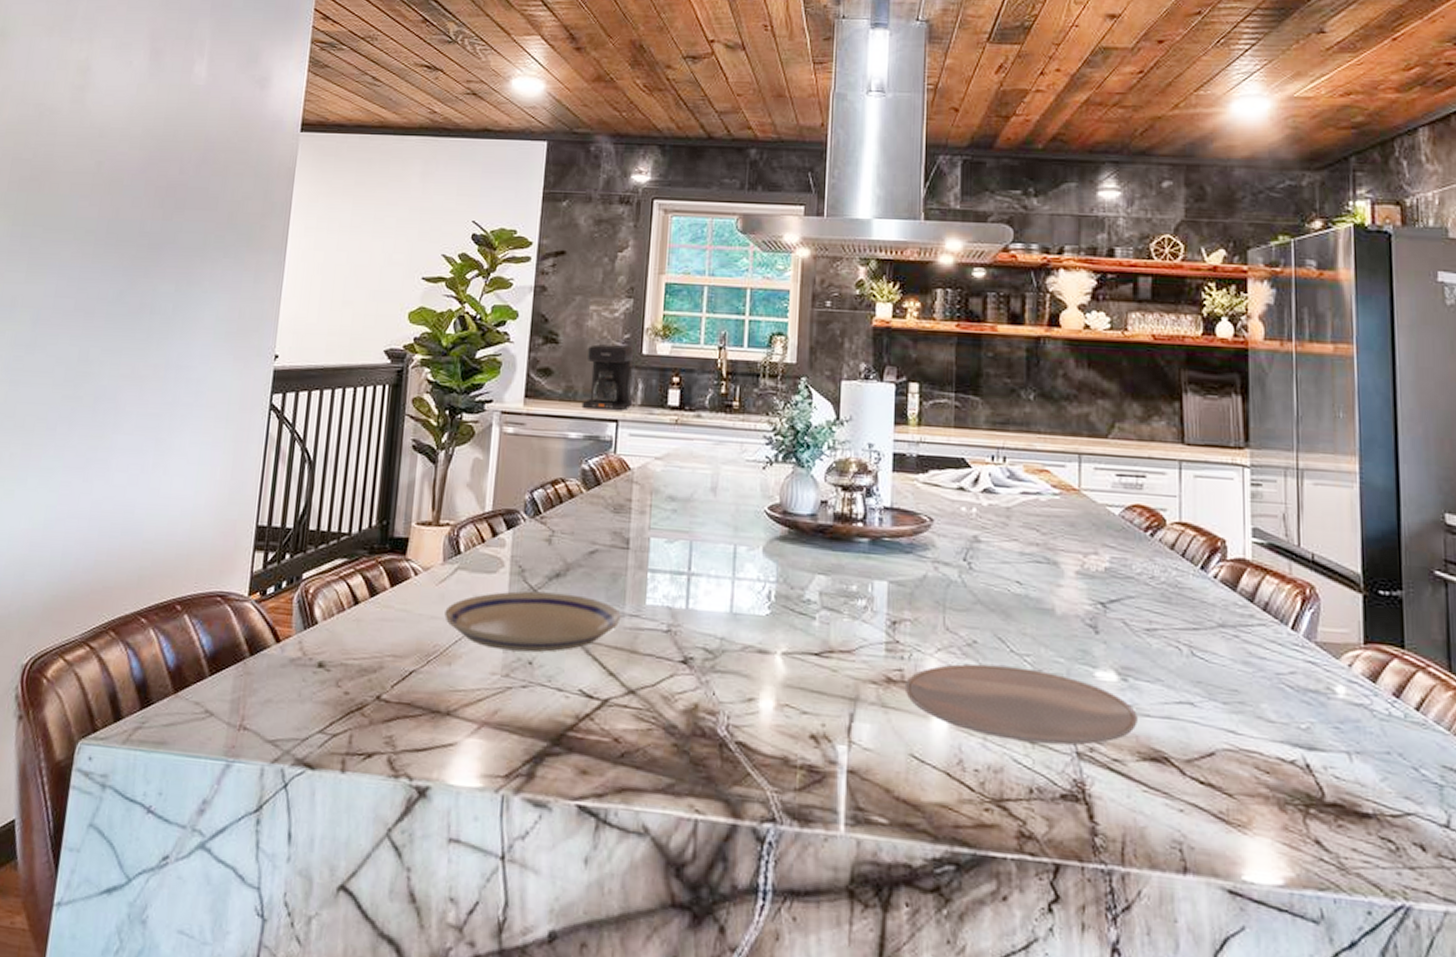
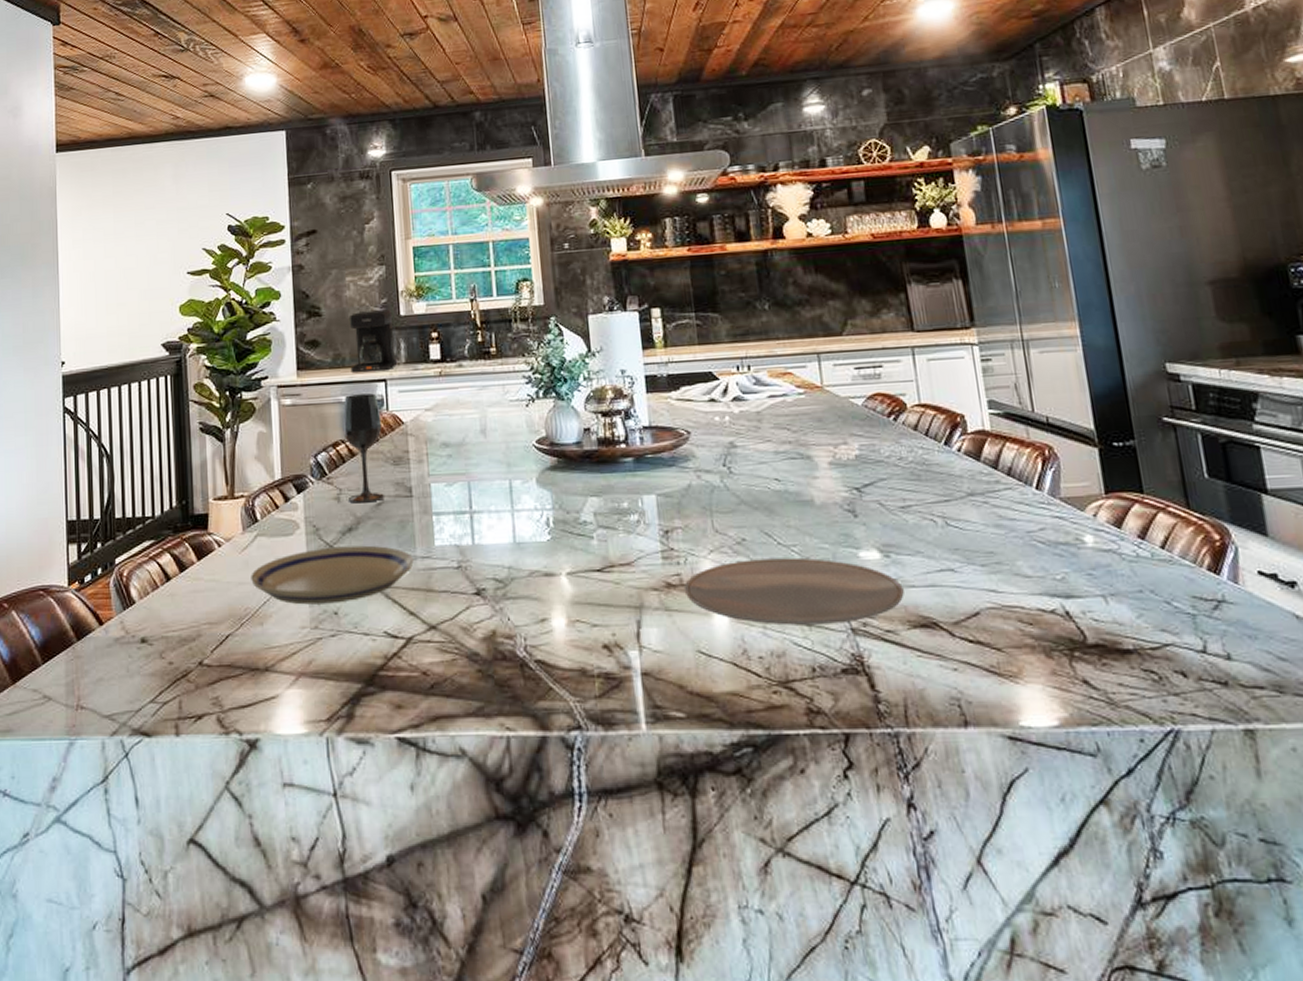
wine glass: none [561,431,607,550] -> present [342,393,385,504]

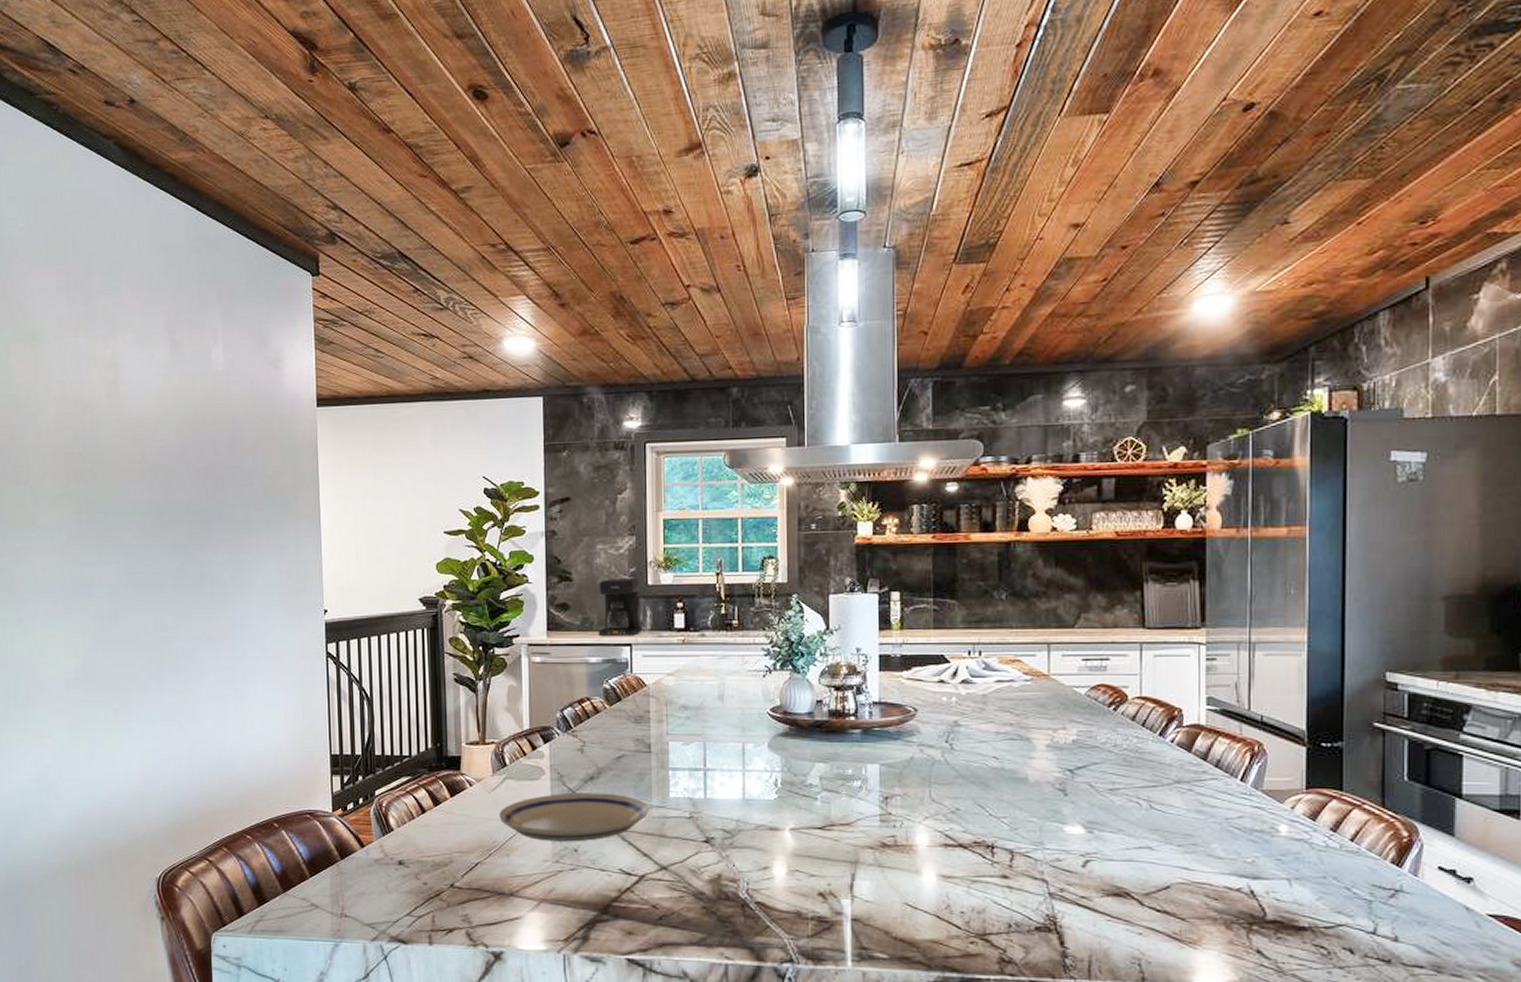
wine glass: present [342,393,385,504] -> none [588,656,626,755]
plate: present [683,557,904,626] -> none [897,827,1102,888]

